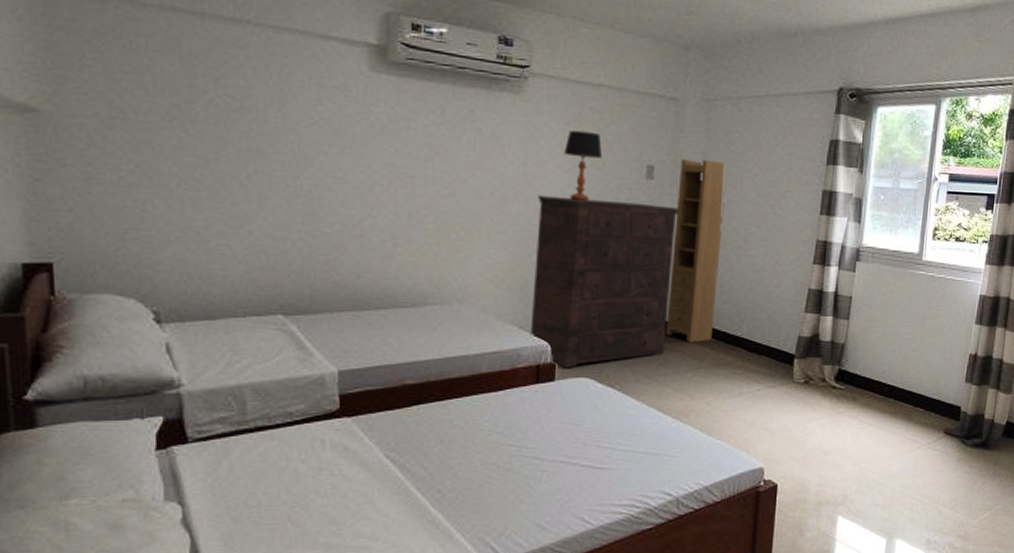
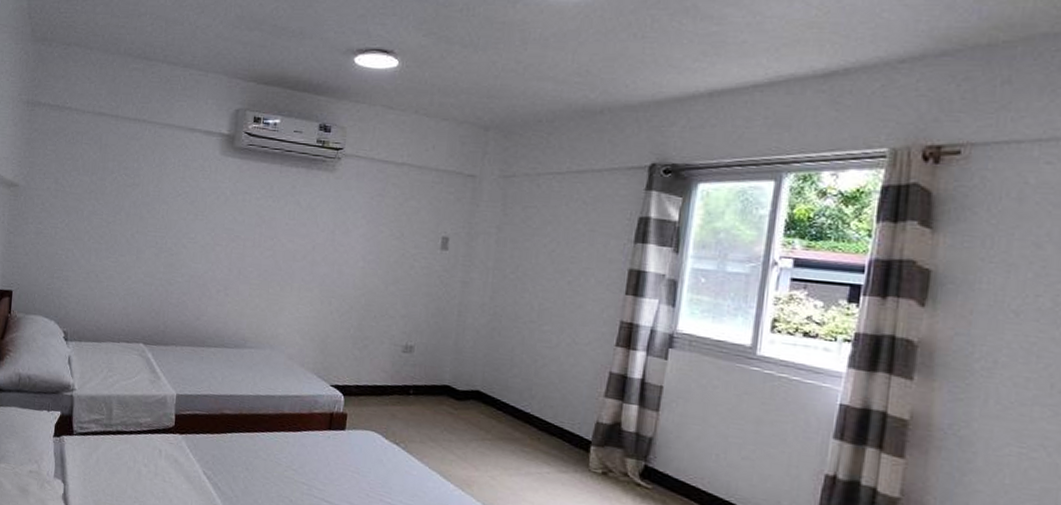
dresser: present [530,195,680,368] -> none [327,260,473,421]
table lamp: present [564,130,602,202] -> none [367,204,401,268]
shelving unit: present [666,158,726,343] -> none [452,232,522,414]

